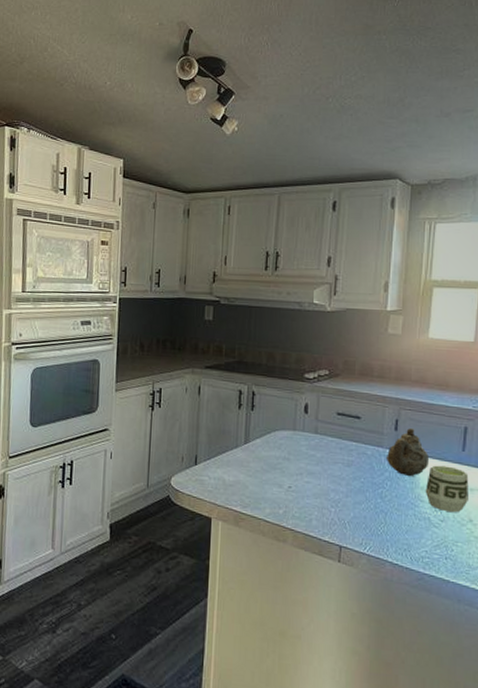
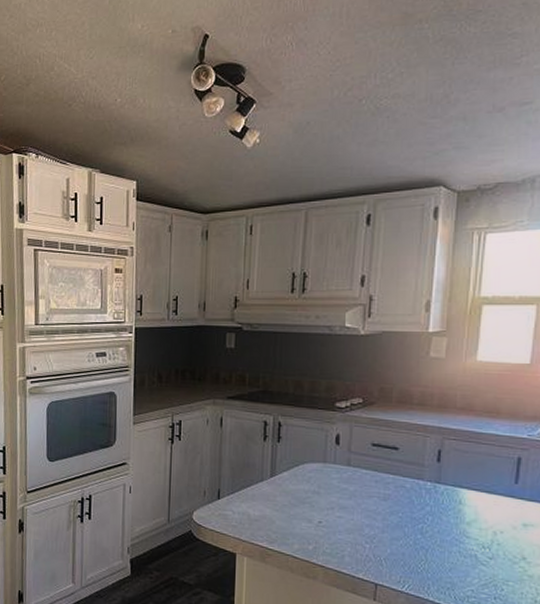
teapot: present [385,428,430,476] -> none [426,459,477,511]
cup: present [425,465,469,513] -> none [471,499,522,550]

